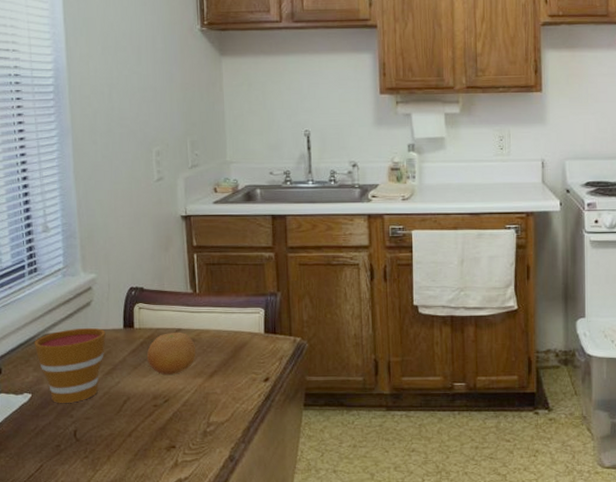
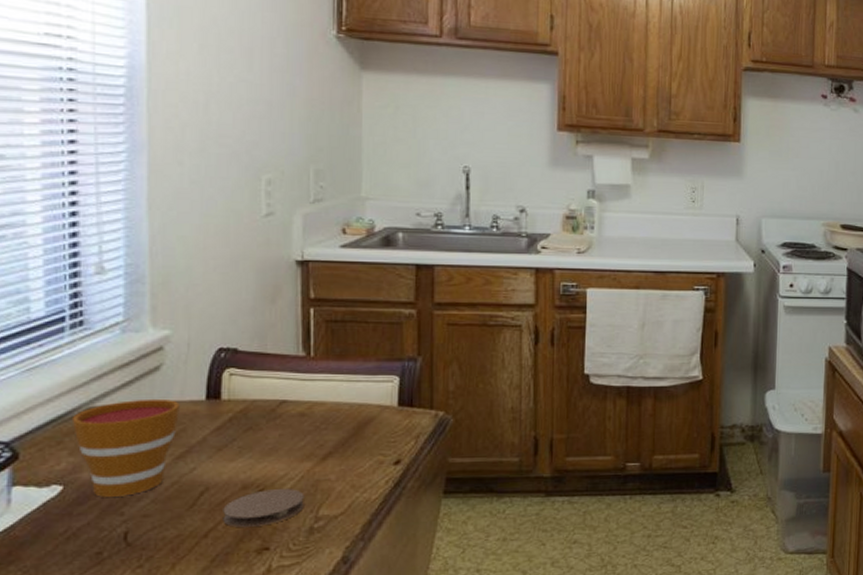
coaster: none [140,400,199,430] -> present [223,489,304,528]
fruit: present [146,332,196,375] -> none [236,404,306,458]

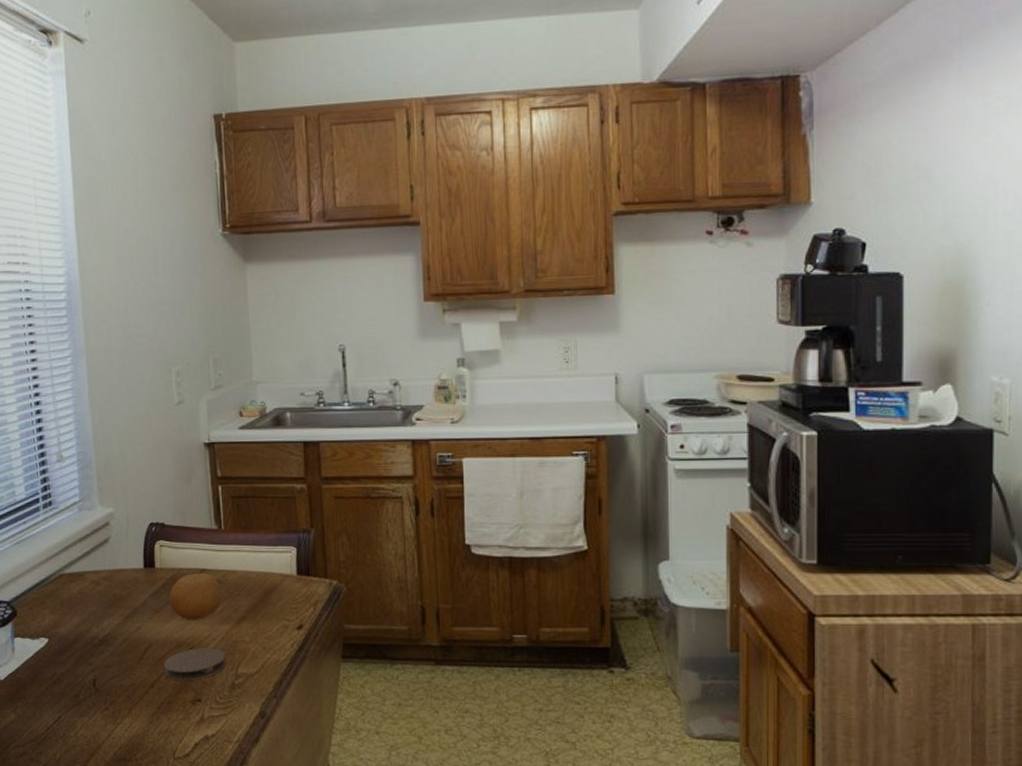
cup: present [71,398,180,497] -> none [50,567,125,649]
fruit: none [236,404,306,458] -> present [169,572,223,620]

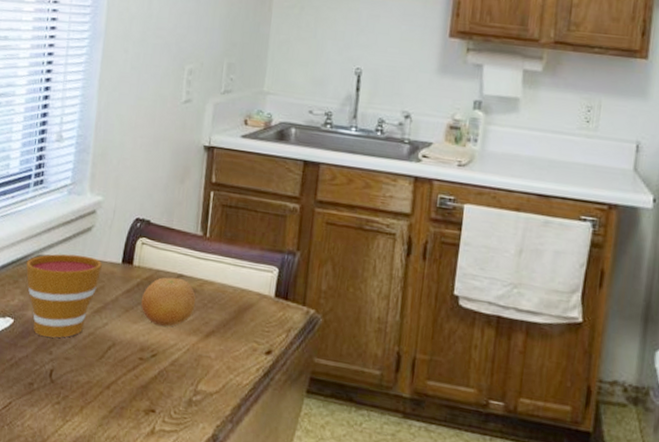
cup: none [50,567,125,649] -> present [26,254,102,338]
coaster: present [163,648,226,681] -> none [122,355,188,389]

